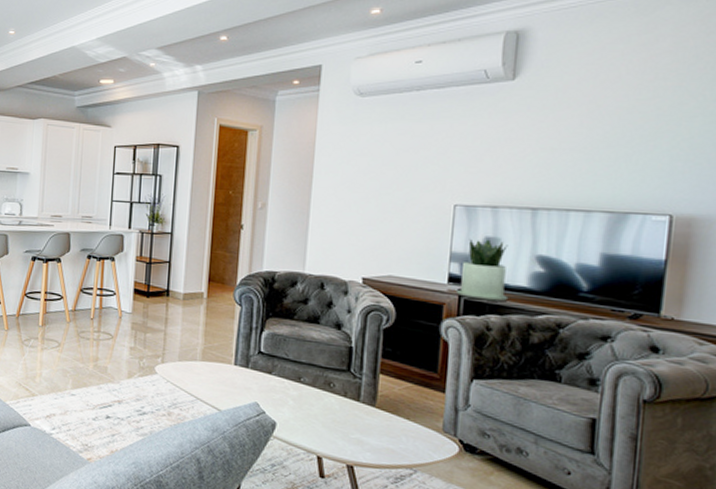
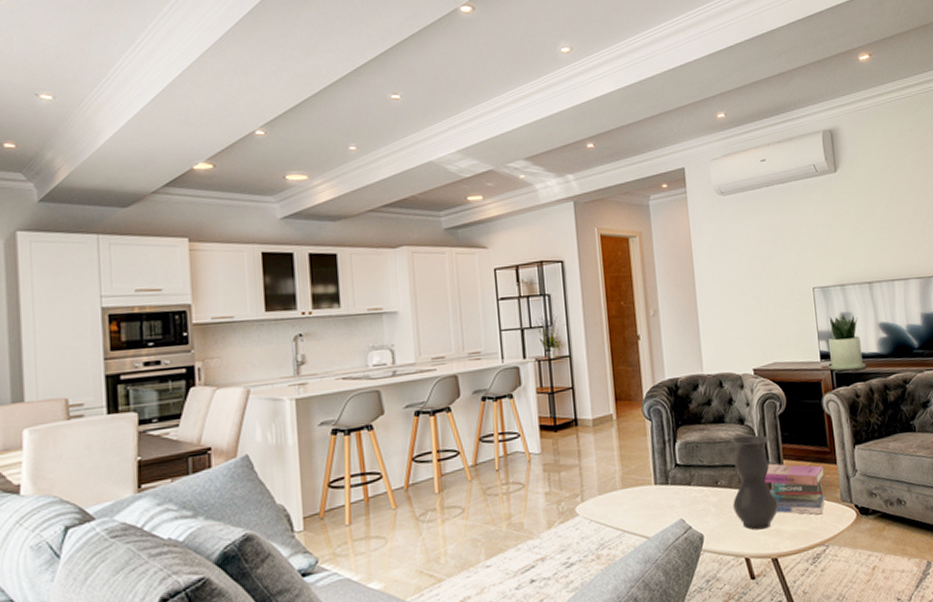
vase: none [313,340,367,435] -> present [731,434,779,530]
books: none [354,374,428,438] -> present [764,463,826,515]

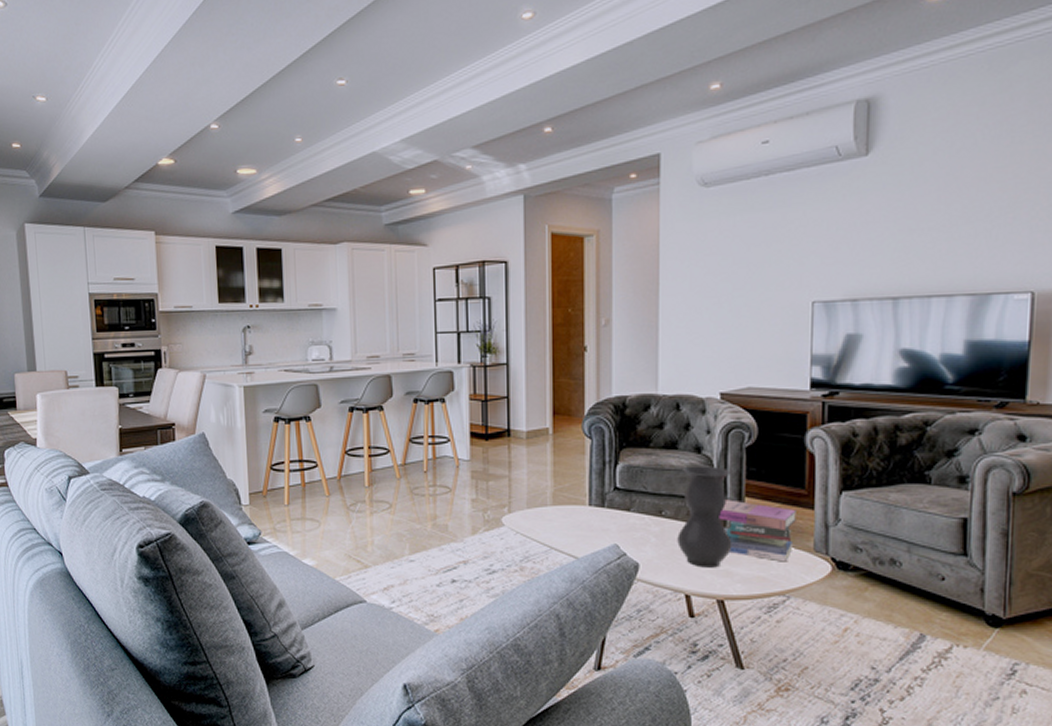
planter: present [828,314,867,372] -> none [819,336,874,404]

